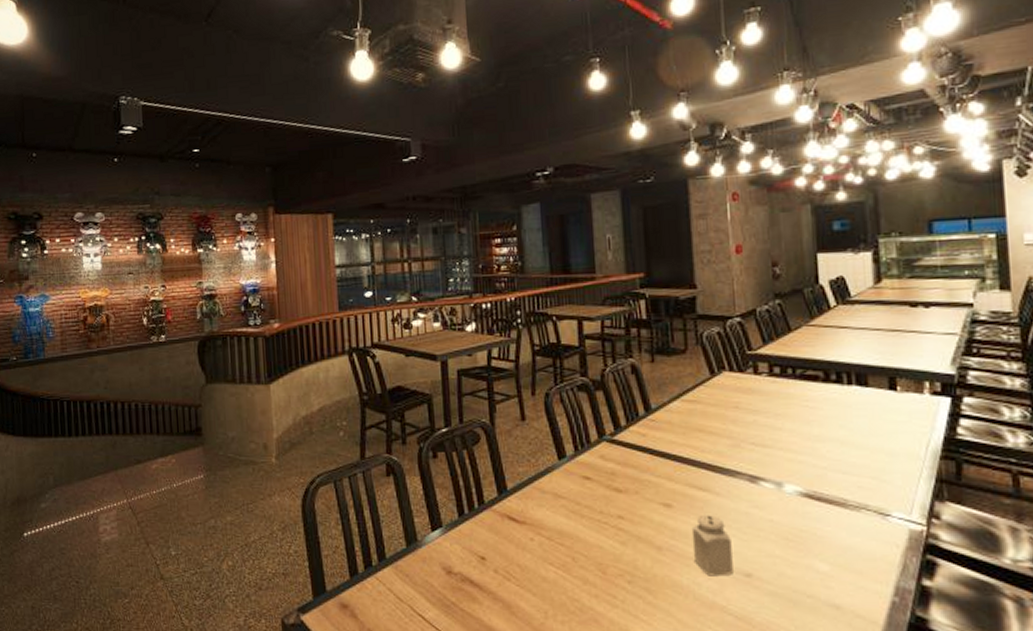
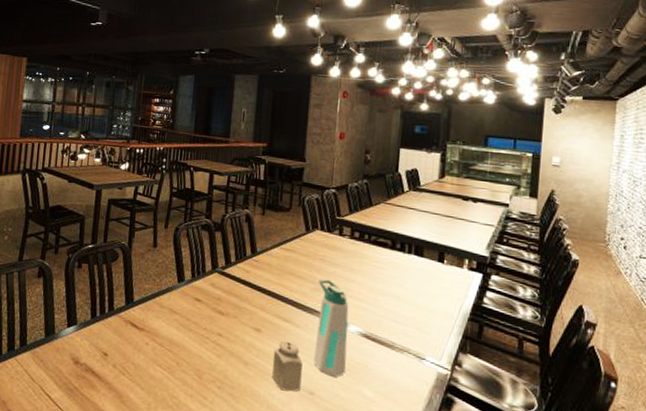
water bottle: none [737,431,789,552] -> present [313,279,349,377]

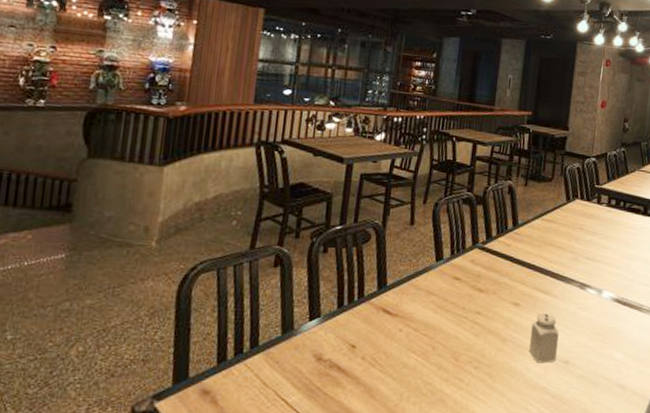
water bottle: present [313,279,349,377] -> none [569,248,604,344]

